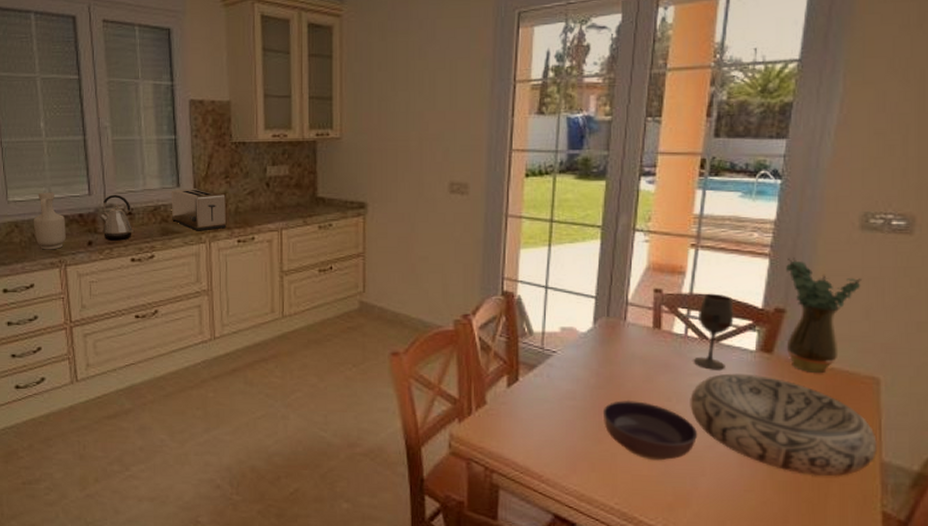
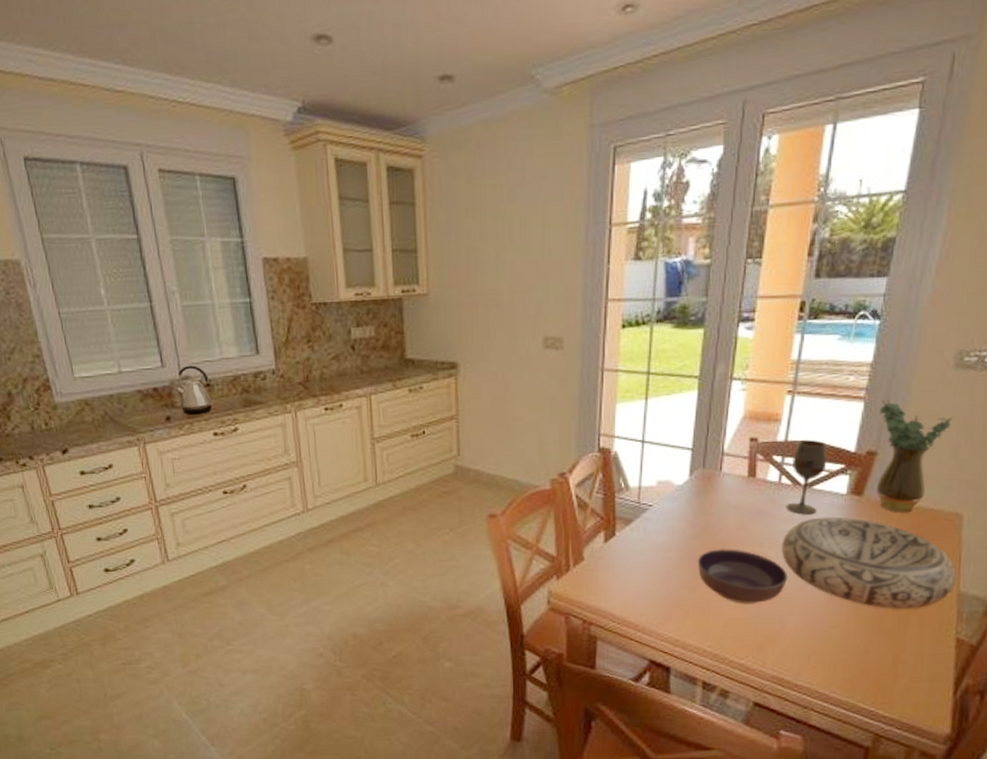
ceramic jug: present [33,192,66,250] -> none [104,365,142,428]
toaster: present [171,189,227,231] -> none [250,355,312,401]

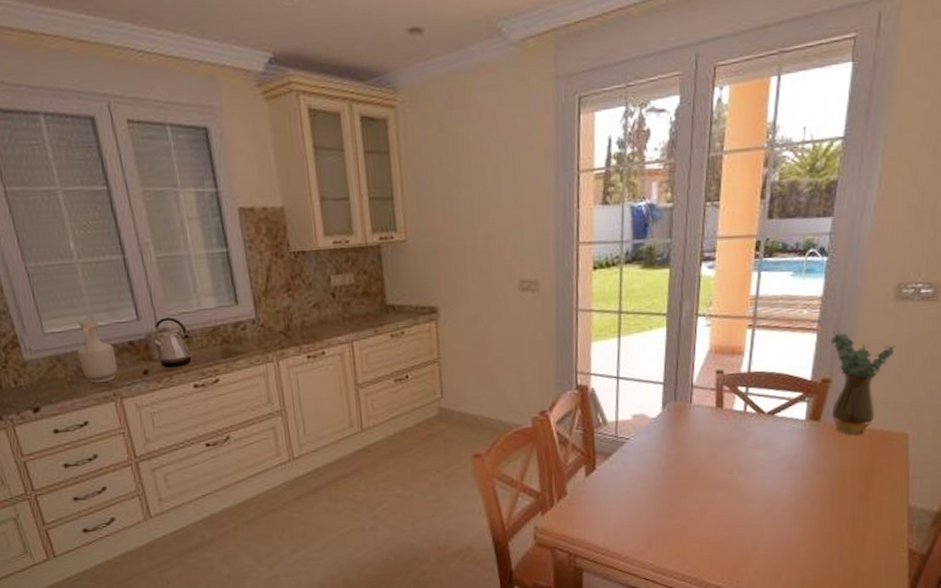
ceramic jug: none [104,365,142,428] -> present [77,319,118,384]
bowl: present [697,549,788,604] -> none [673,476,757,529]
ceramic bowl: present [781,516,956,610] -> none [749,441,905,526]
wine glass: present [787,439,828,515] -> none [753,370,787,441]

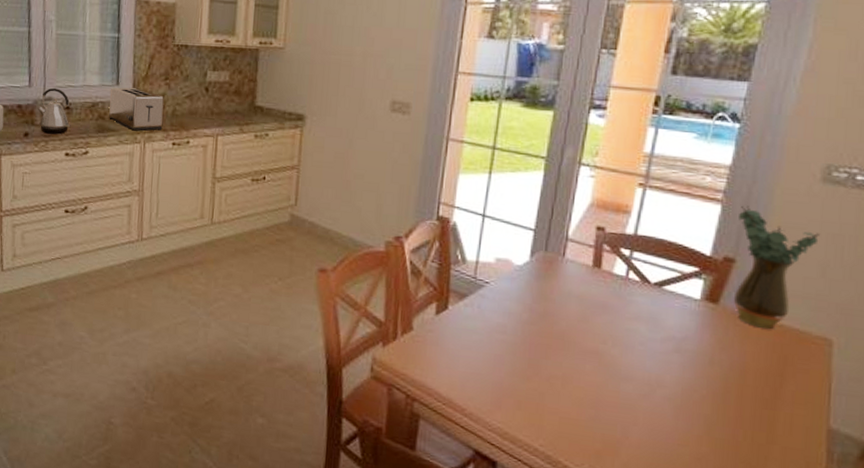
toaster: none [229,304,294,350] -> present [109,87,164,131]

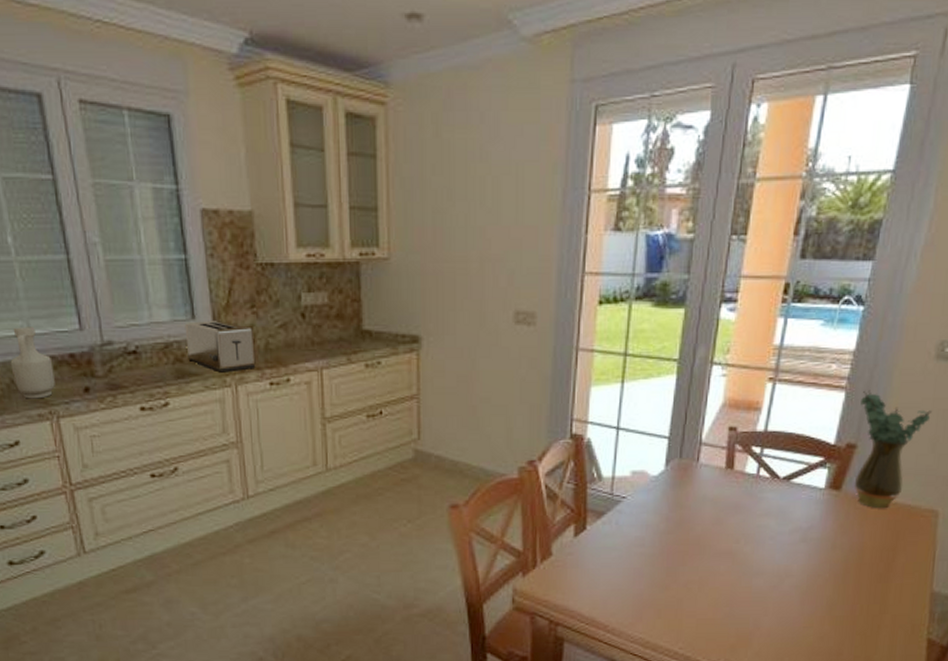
kettle: present [37,87,71,135] -> none [95,328,142,386]

